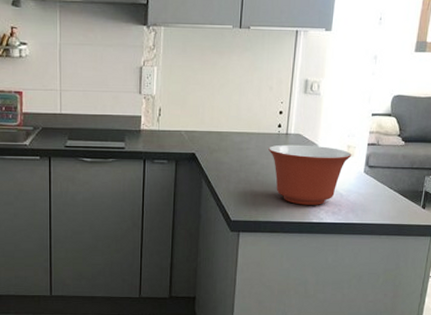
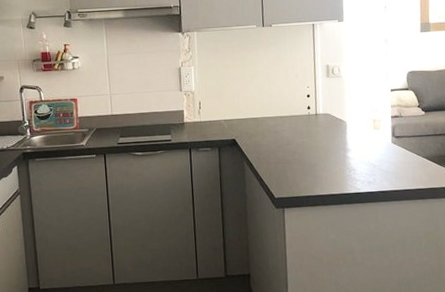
mixing bowl: present [268,144,352,205] -> none [301,122,378,178]

